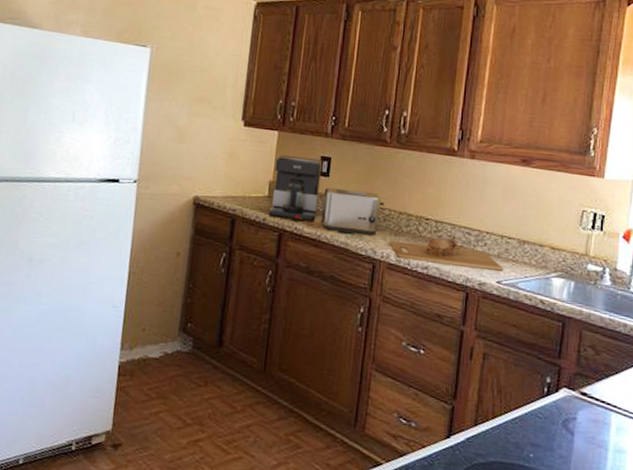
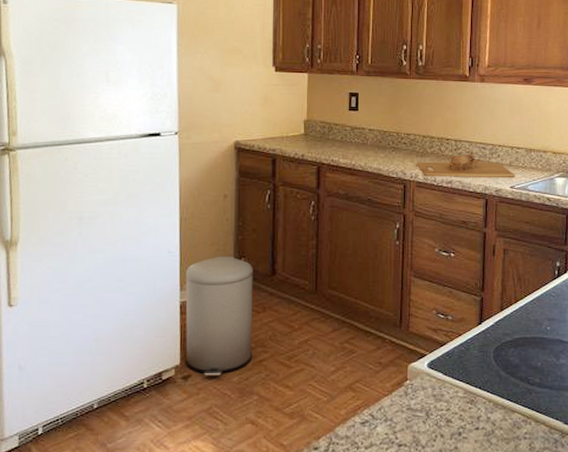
pedal bin: none [118,318,199,450] -> present [185,256,253,376]
coffee maker: present [268,154,323,223] -> none [306,94,351,154]
toaster: present [320,187,385,236] -> none [353,120,410,160]

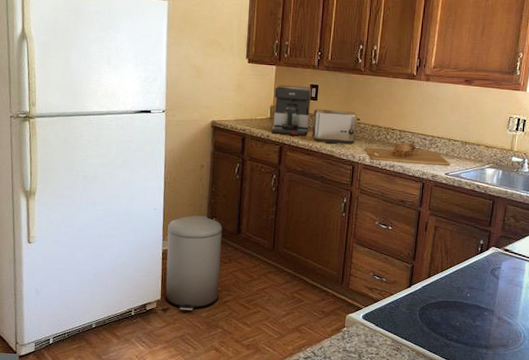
coffee maker: none [306,94,351,154] -> present [271,84,312,137]
toaster: none [353,120,410,160] -> present [311,108,361,145]

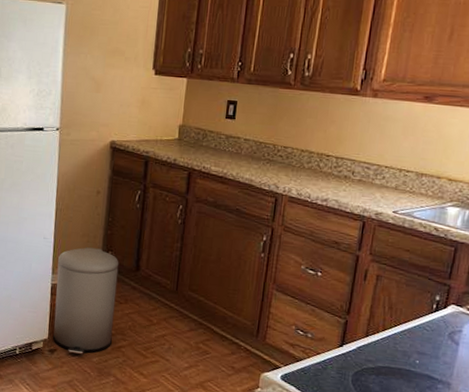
coffee maker: present [271,84,312,137] -> none [179,100,229,162]
toaster: present [311,108,361,145] -> none [226,129,288,173]
cutting board: present [365,142,451,167] -> none [291,172,401,203]

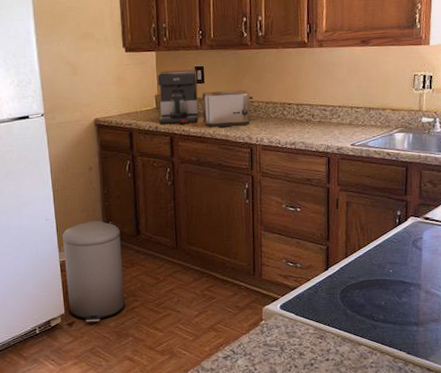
coffee maker: none [179,100,229,162] -> present [157,69,200,126]
toaster: none [226,129,288,173] -> present [202,89,253,128]

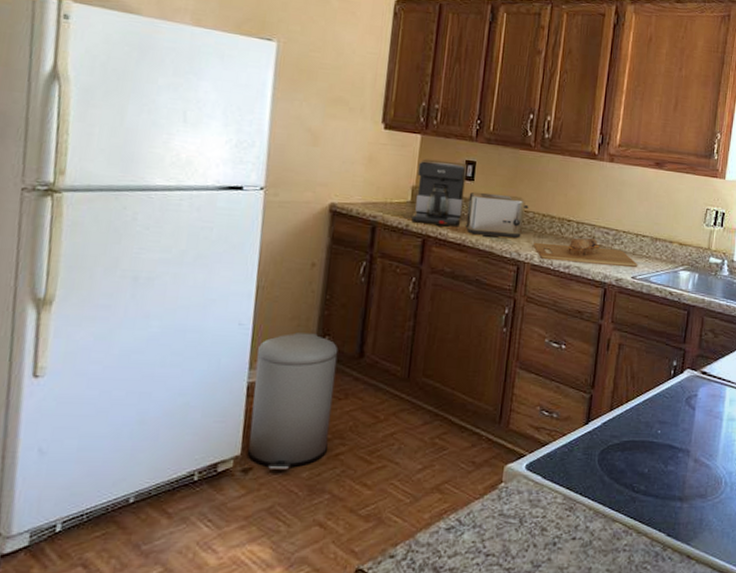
cutting board: none [262,115,356,140] -> present [533,237,638,268]

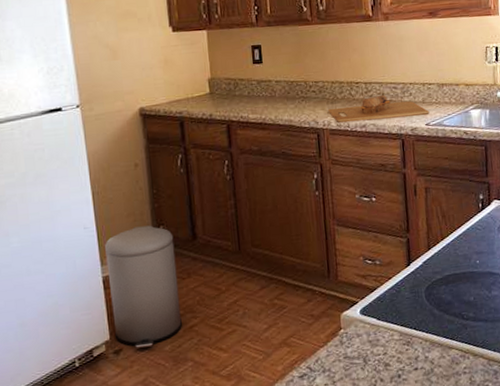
coffee maker: present [411,158,468,228] -> none [210,48,259,112]
toaster: present [465,191,529,239] -> none [260,69,318,113]

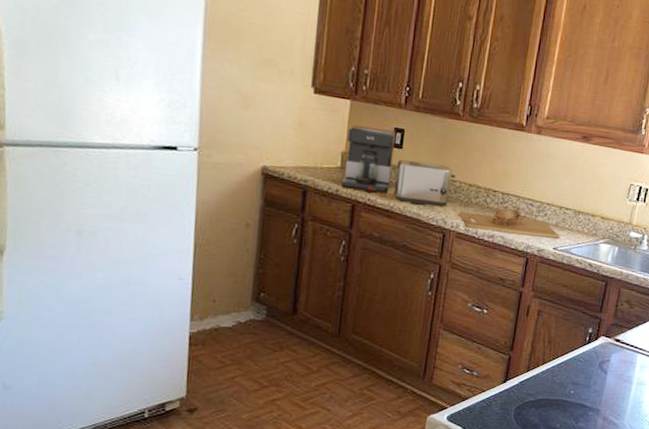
pedal bin: present [105,225,182,348] -> none [192,288,273,412]
coffee maker: none [210,48,259,112] -> present [341,125,396,194]
toaster: none [260,69,318,113] -> present [393,159,456,207]

